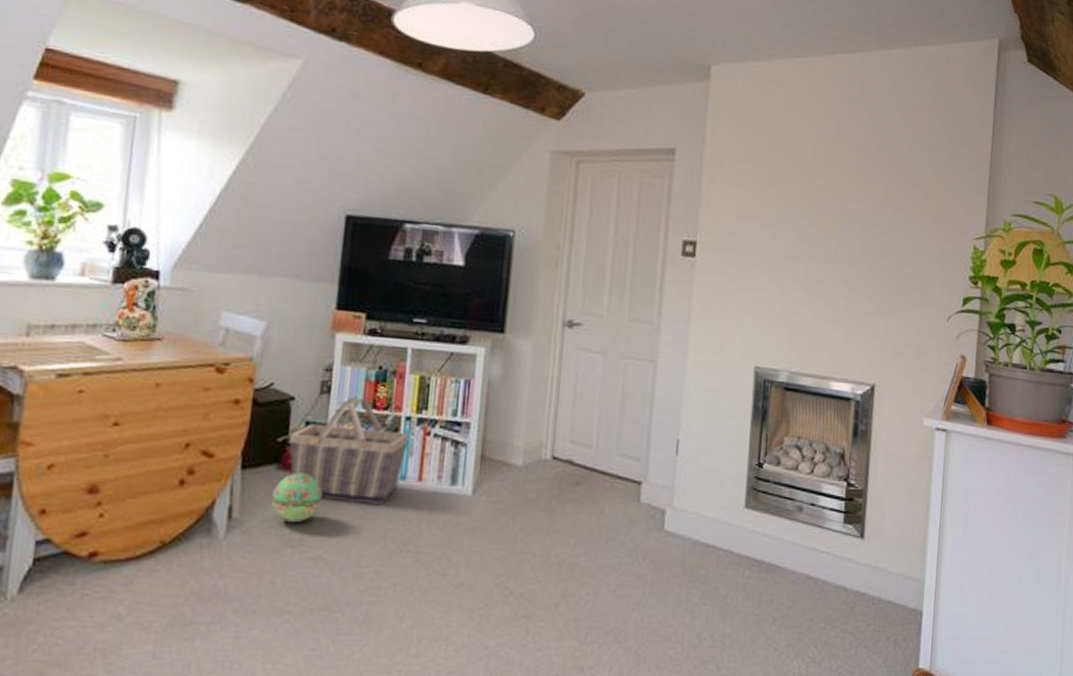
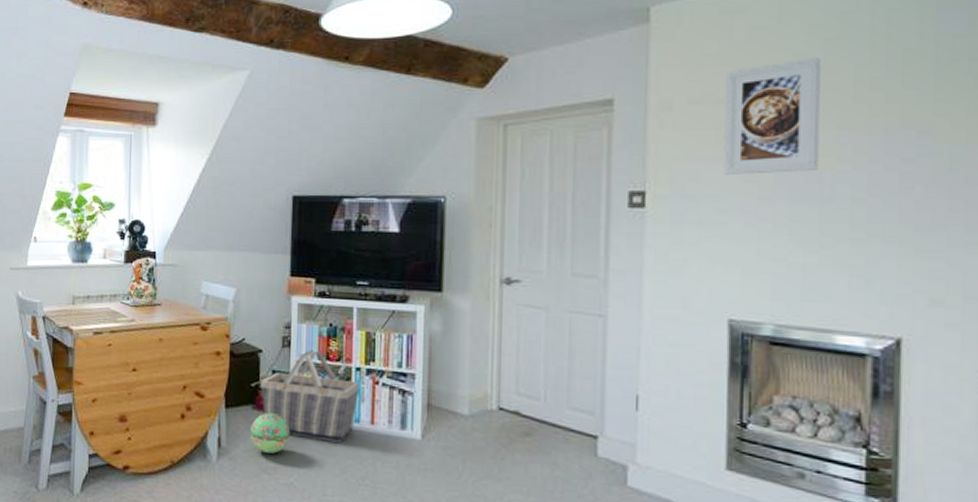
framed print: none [759,134,835,235] -> present [724,58,821,176]

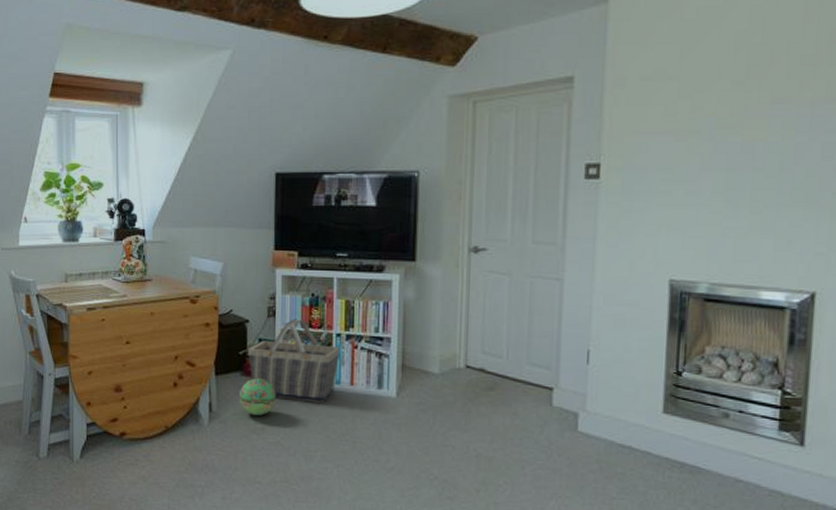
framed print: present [724,58,821,176] -> none [670,36,760,148]

